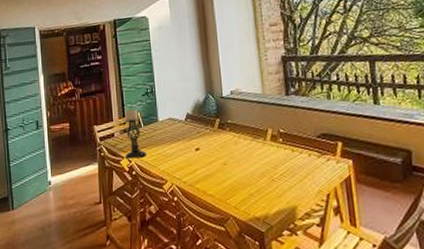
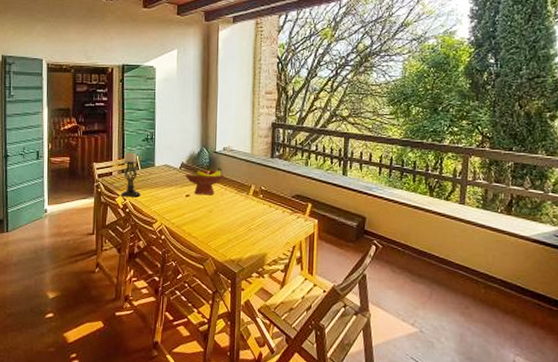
fruit bowl: none [192,114,235,148] -> present [185,167,224,196]

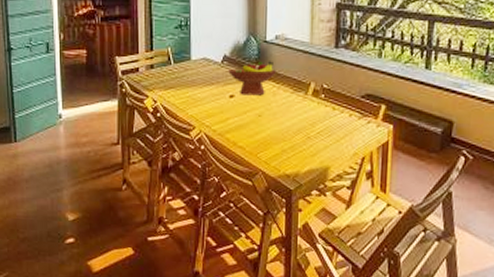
candle holder: present [121,151,141,198] -> none [150,41,174,99]

